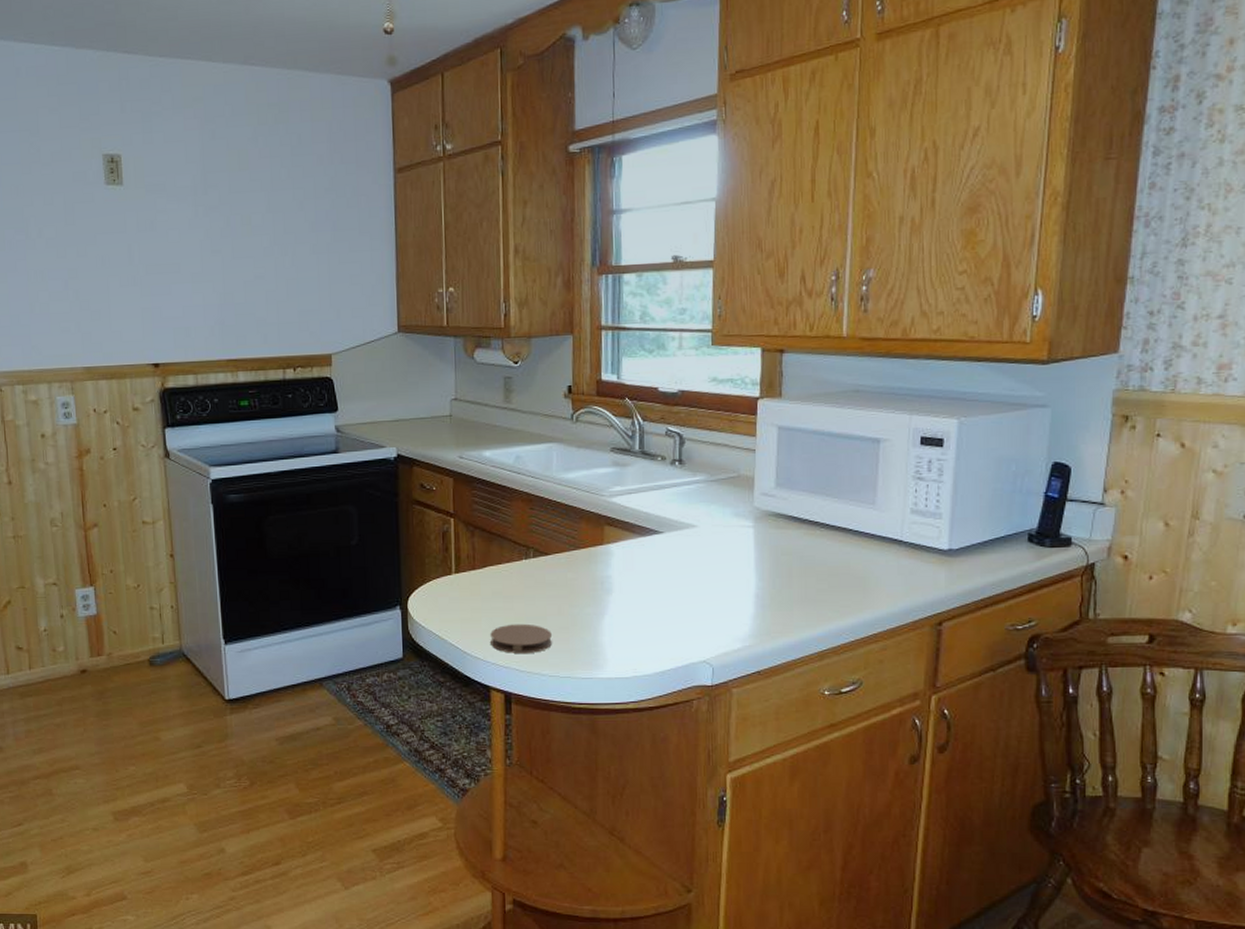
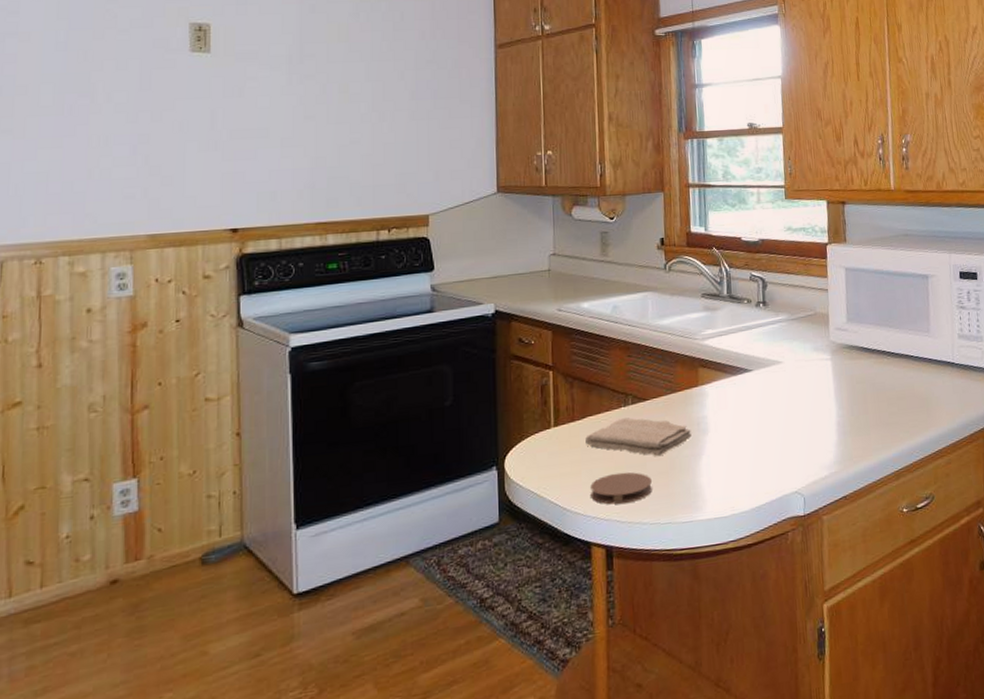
washcloth: none [486,571,594,611] -> present [585,417,691,456]

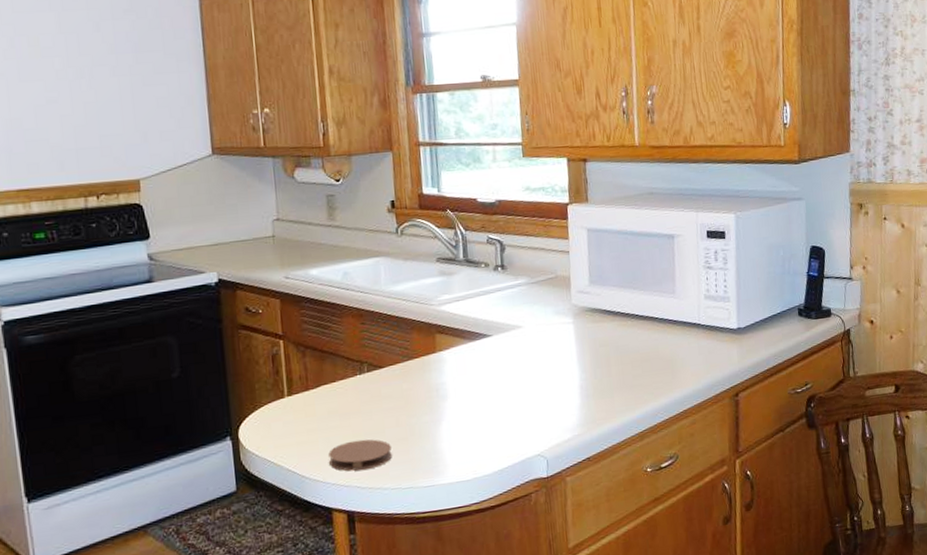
washcloth: present [585,417,691,456] -> none [321,385,431,423]

